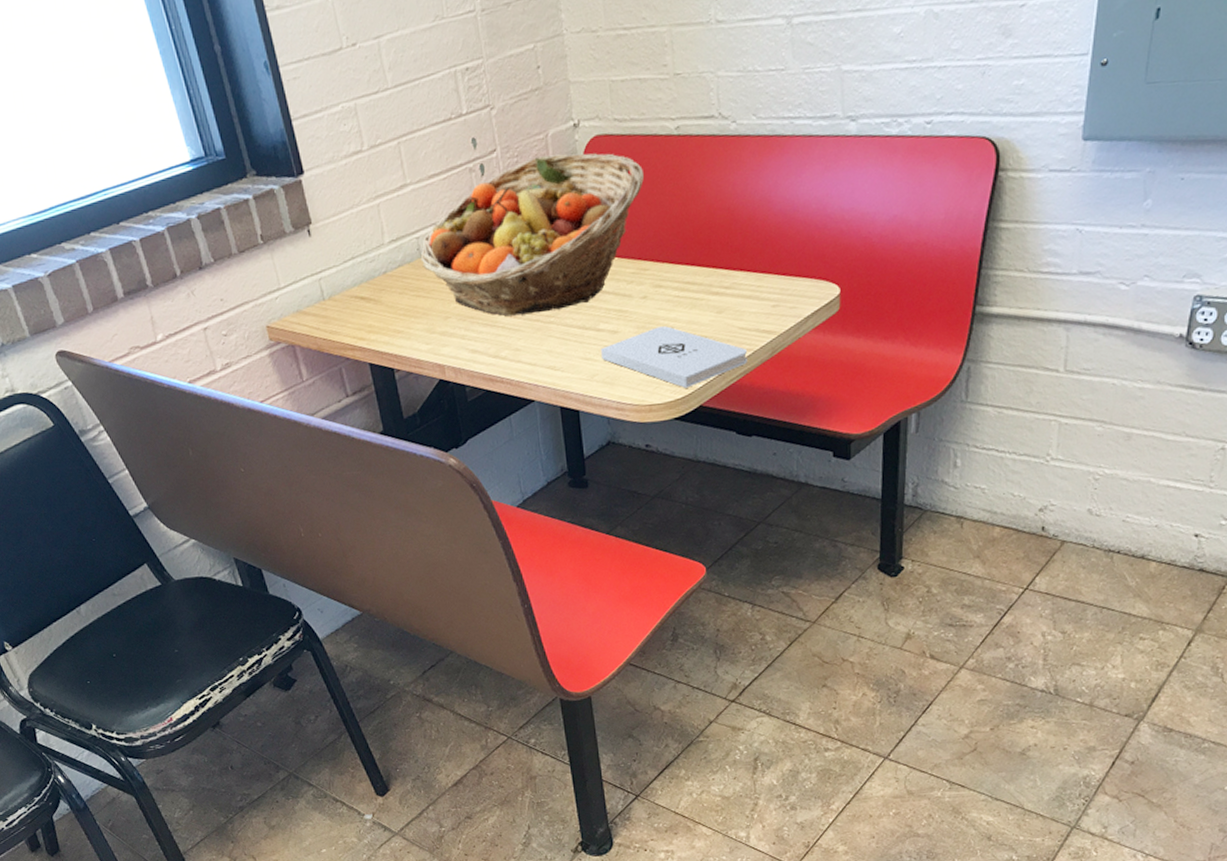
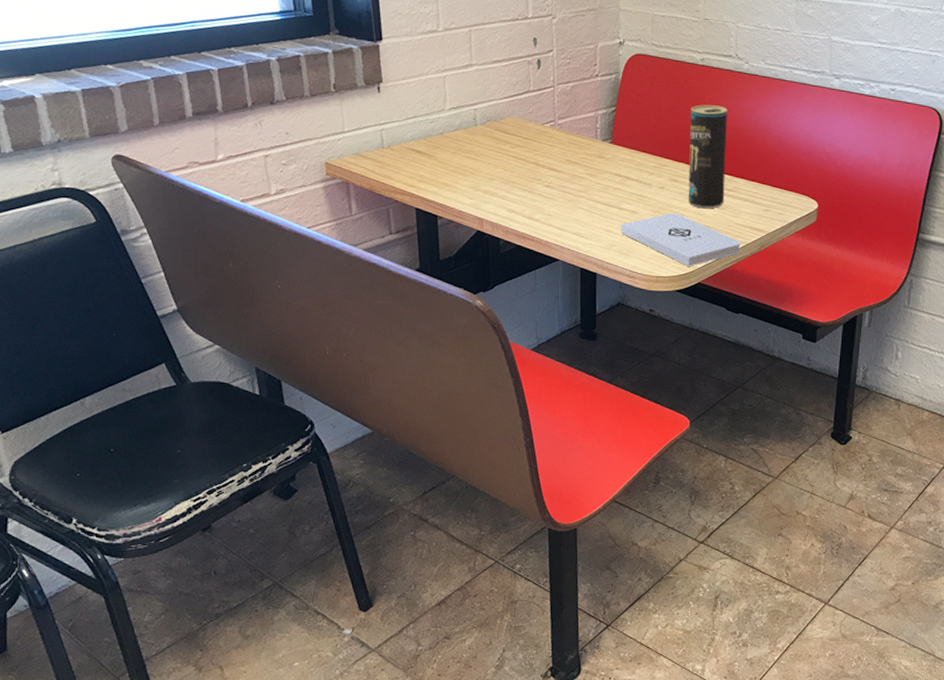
fruit basket: present [420,153,645,316] -> none [475,62,673,187]
beverage can: none [669,183,722,316] -> present [688,104,727,209]

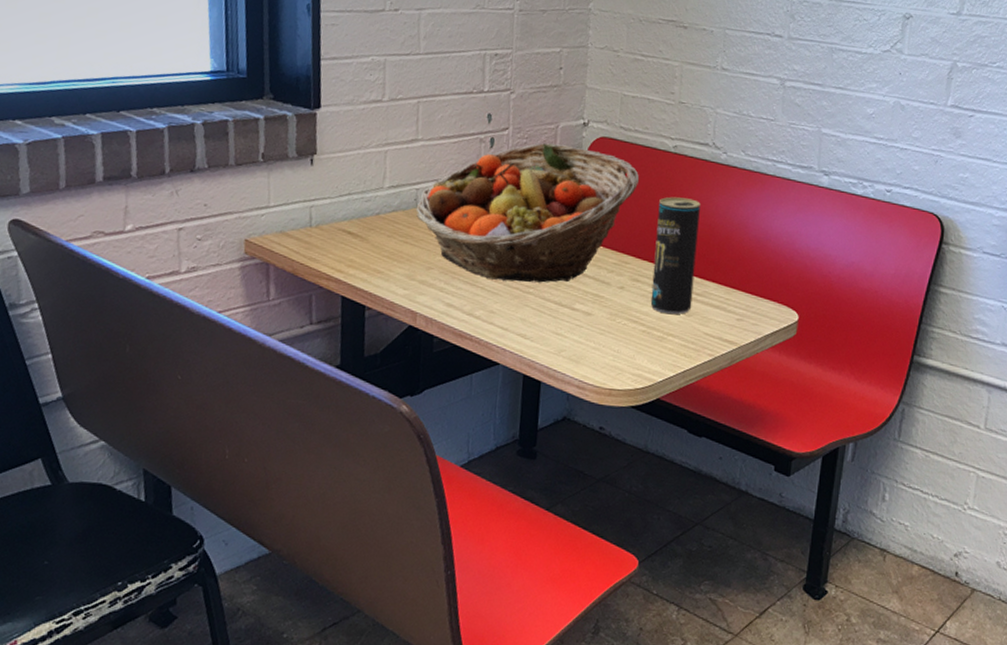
fruit basket: none [475,62,673,187] -> present [415,143,640,283]
notepad: present [621,213,741,267] -> none [572,317,708,380]

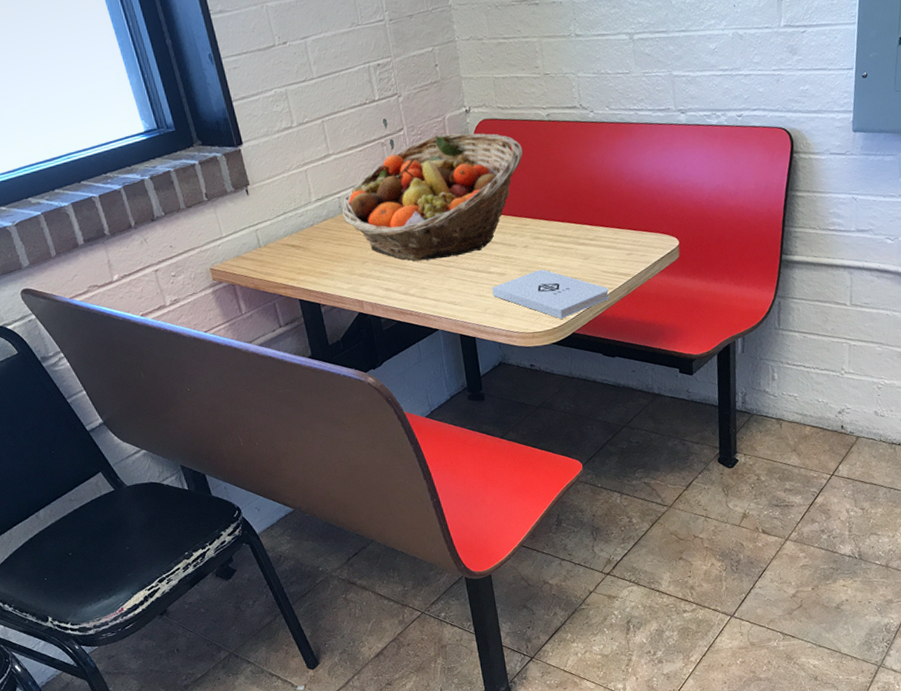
notepad: none [572,317,708,380] -> present [492,269,609,319]
beverage can: present [650,196,701,315] -> none [543,158,588,261]

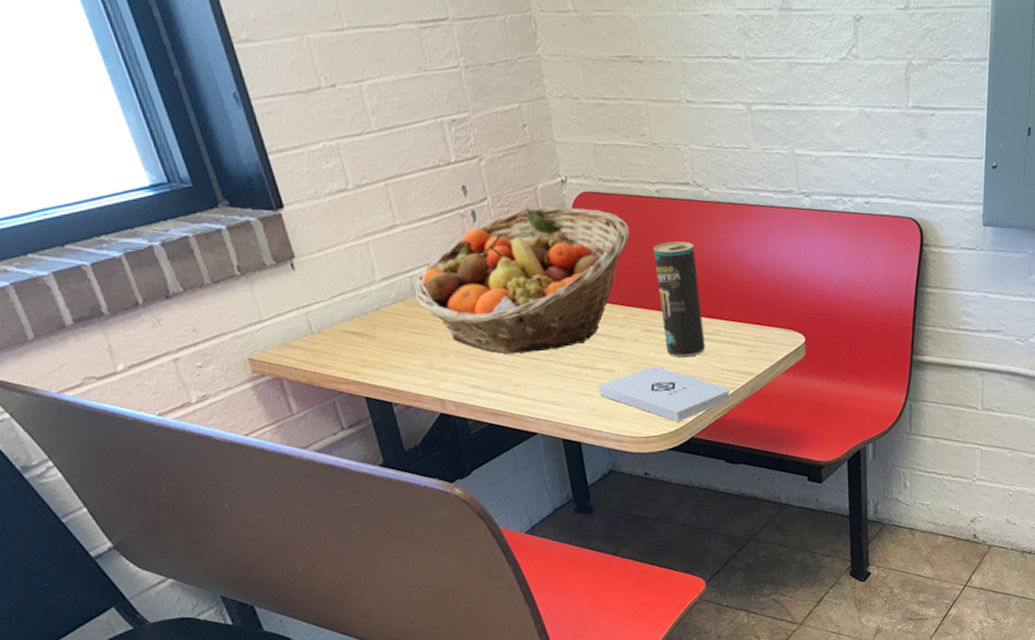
beverage can: none [543,158,588,261] -> present [653,241,706,358]

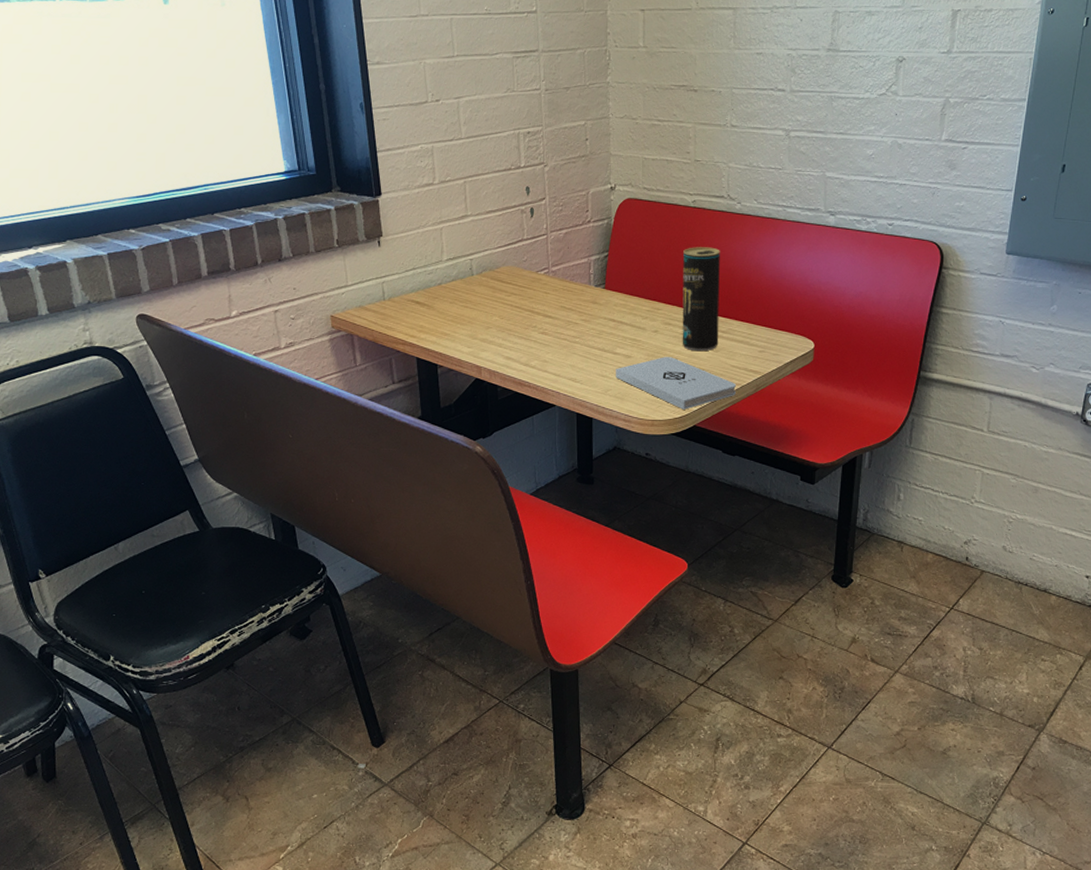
fruit basket: present [414,206,630,354] -> none [472,209,665,334]

